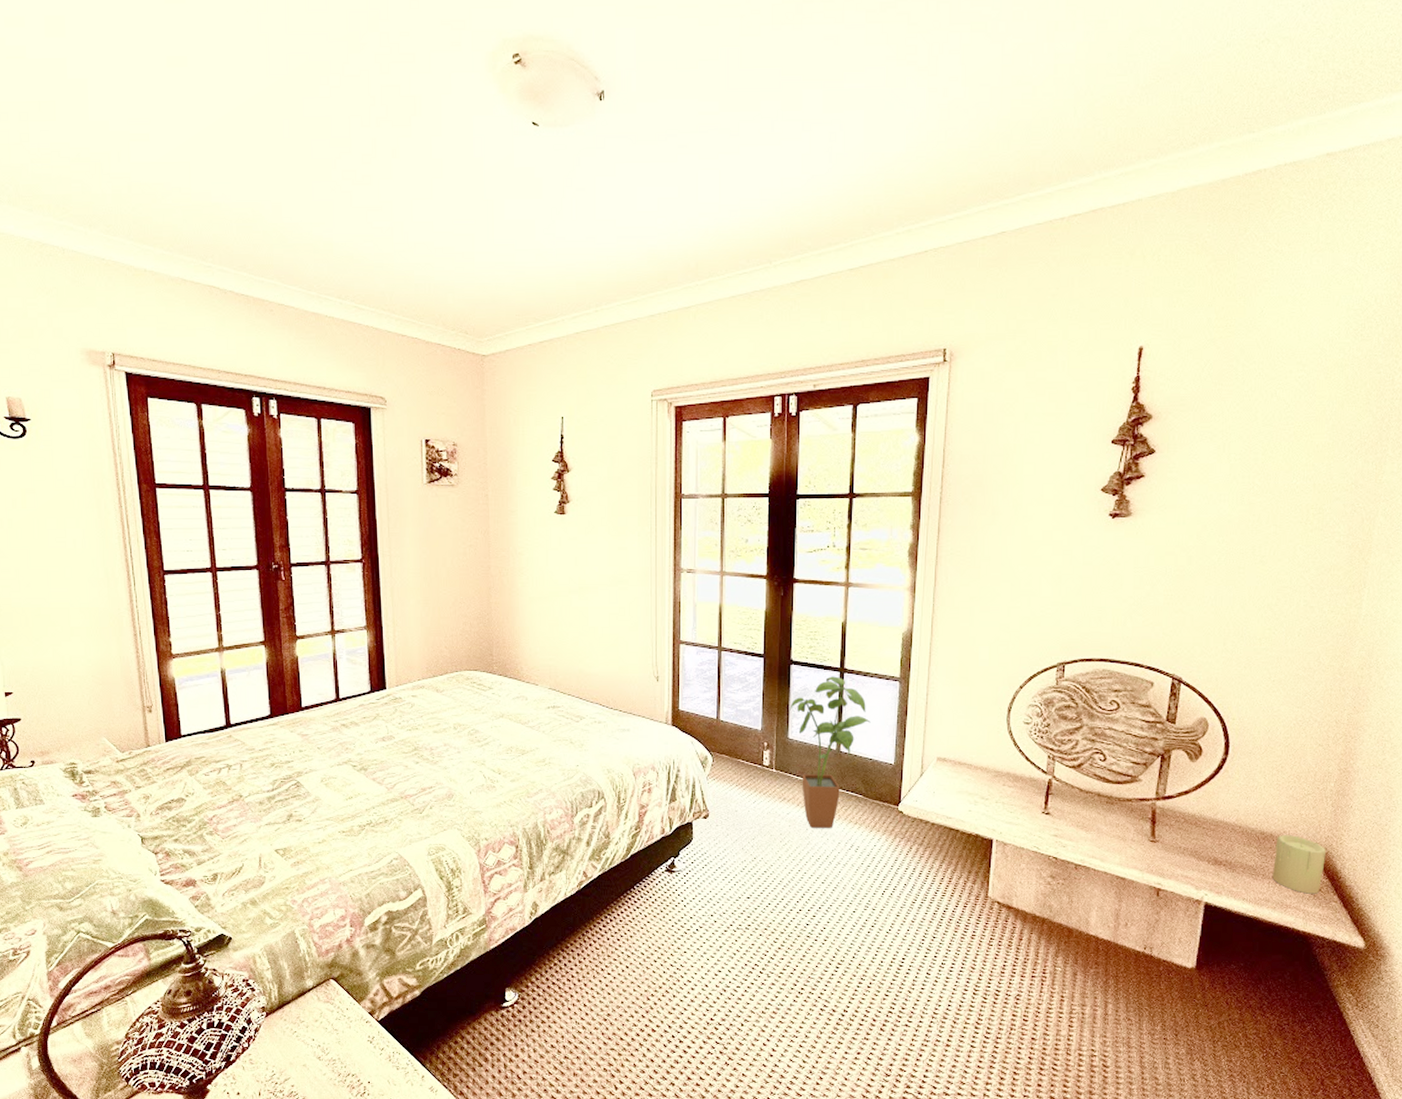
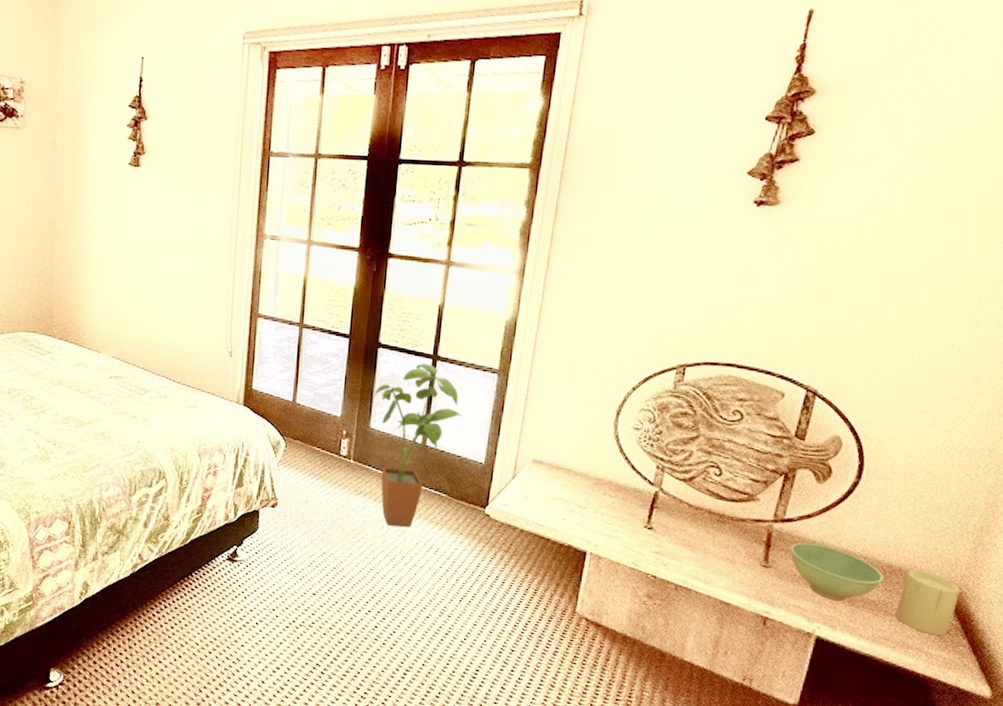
bowl: none [1174,816,1259,869] -> present [790,542,885,602]

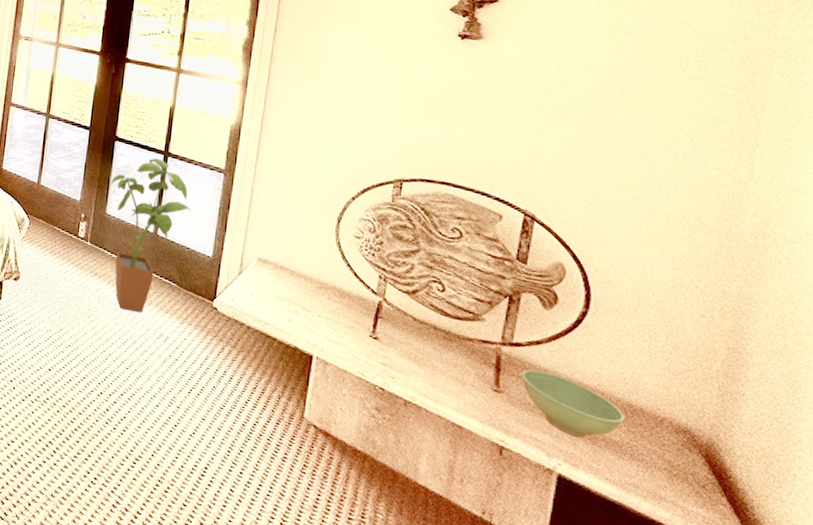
candle: present [895,569,960,636] -> none [641,412,711,491]

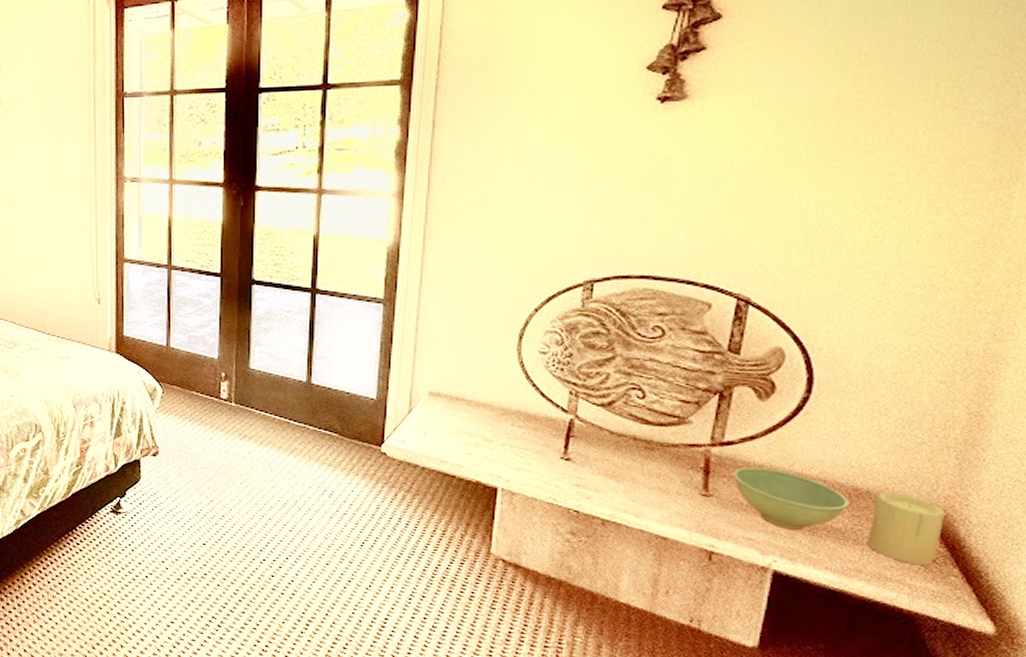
house plant: present [110,158,191,313] -> none [251,298,348,470]
candle: none [641,412,711,491] -> present [866,491,945,566]

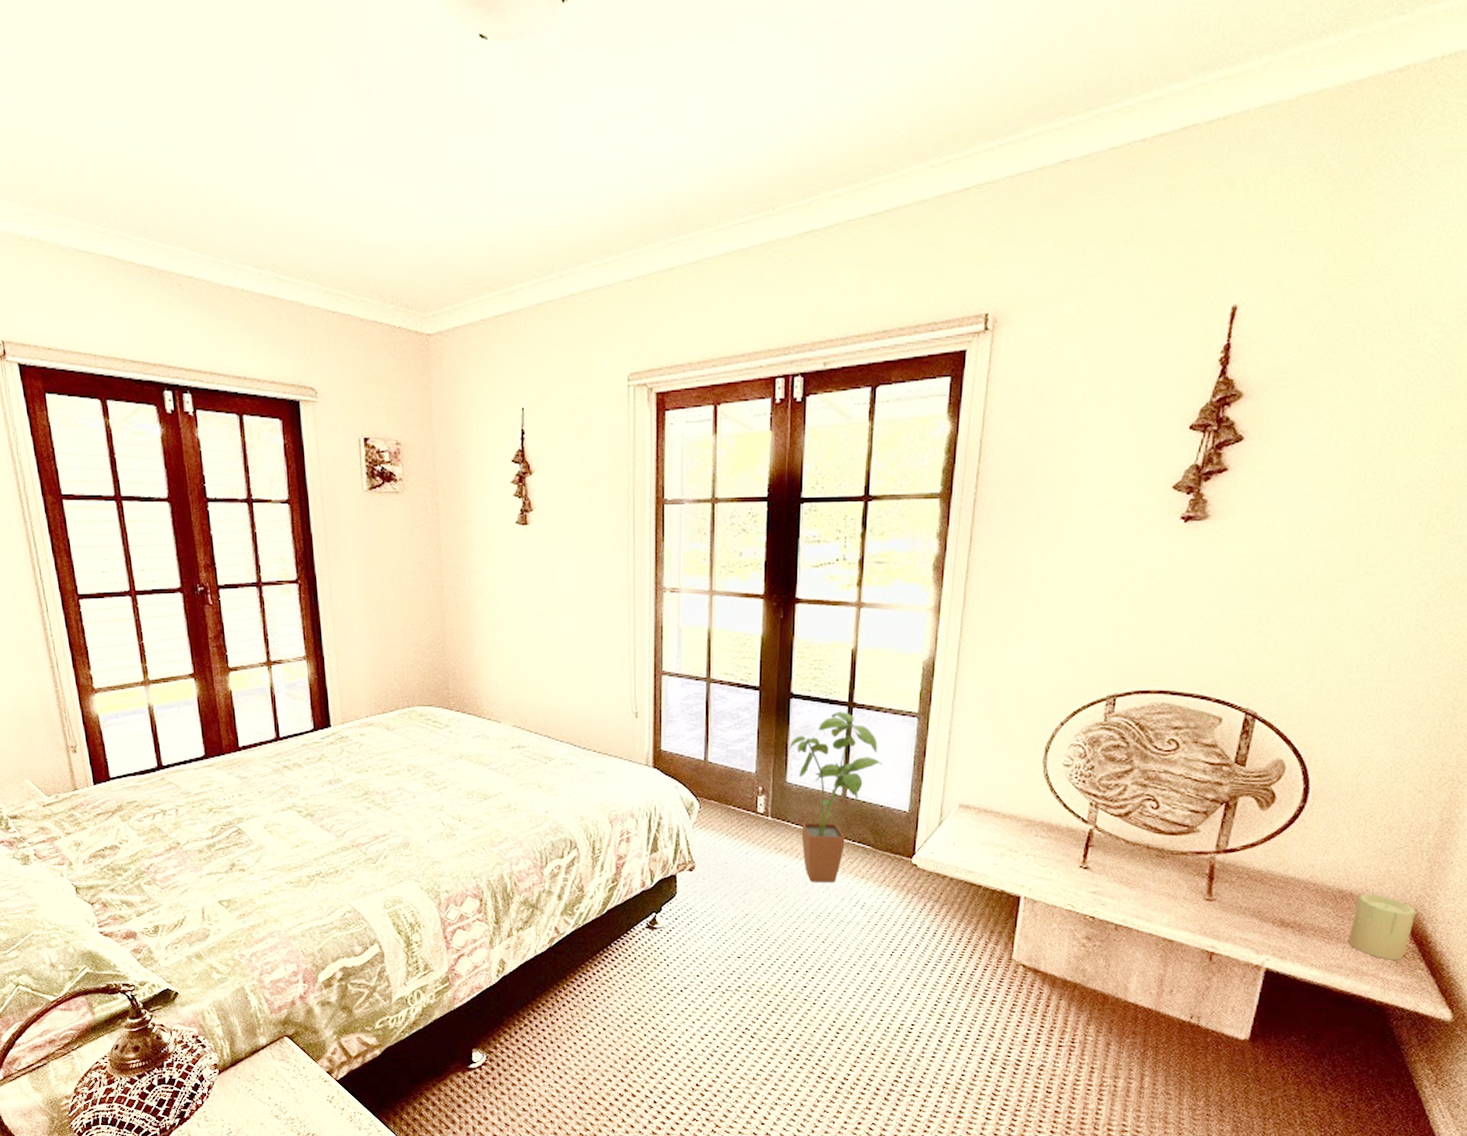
house plant: none [251,298,348,470] -> present [789,711,883,882]
bowl: present [734,466,850,531] -> none [1235,872,1335,931]

